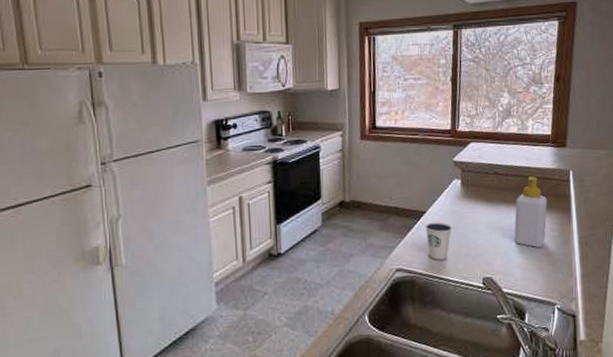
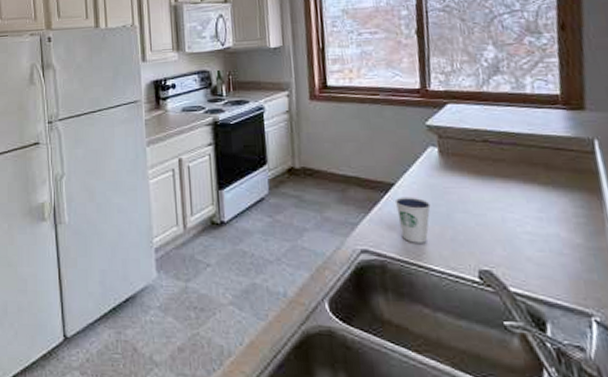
soap bottle: present [514,176,548,248] -> none [517,146,567,238]

